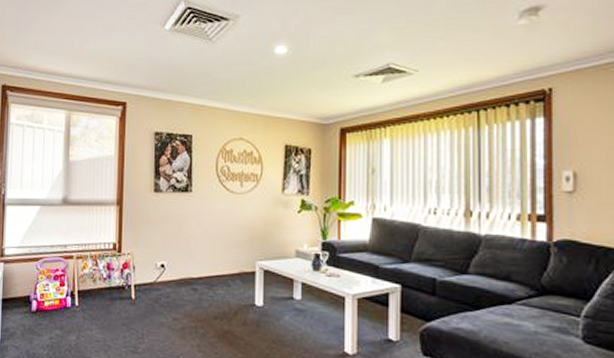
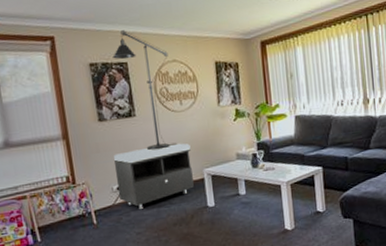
storage bench: none [162,226,245,293] -> present [114,143,194,209]
lamp: none [179,102,235,232] -> present [112,30,178,151]

